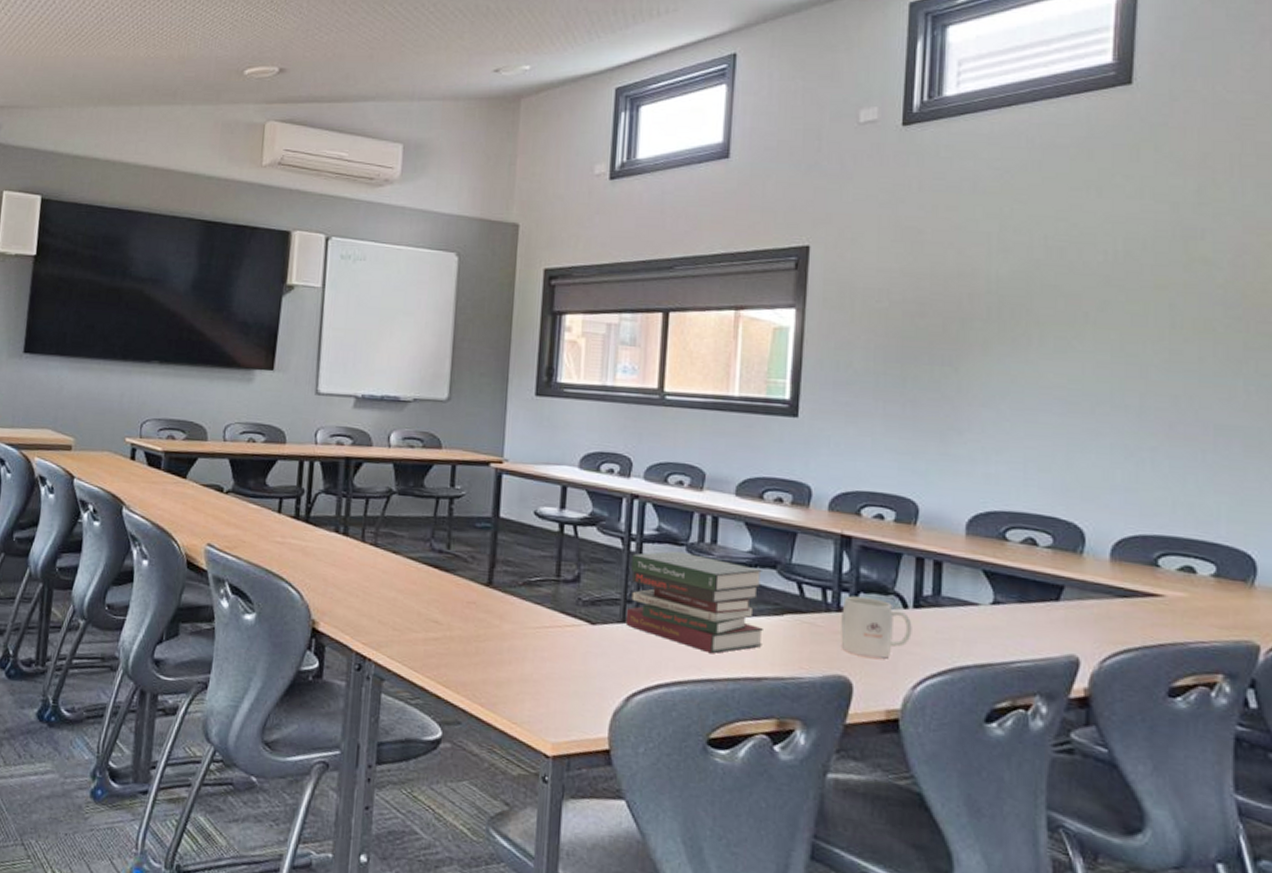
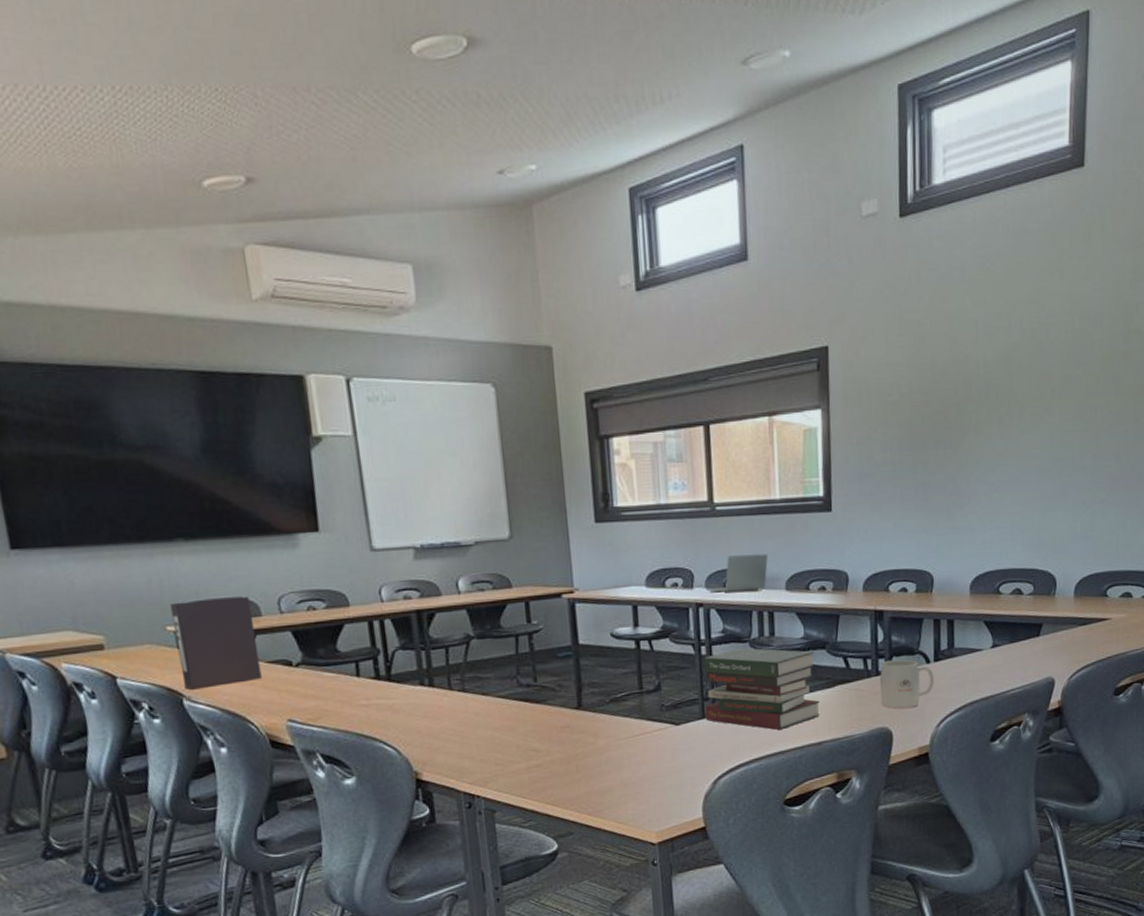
binder: none [127,417,201,501] -> present [169,596,262,691]
laptop: none [644,449,718,491] -> present [706,553,768,593]

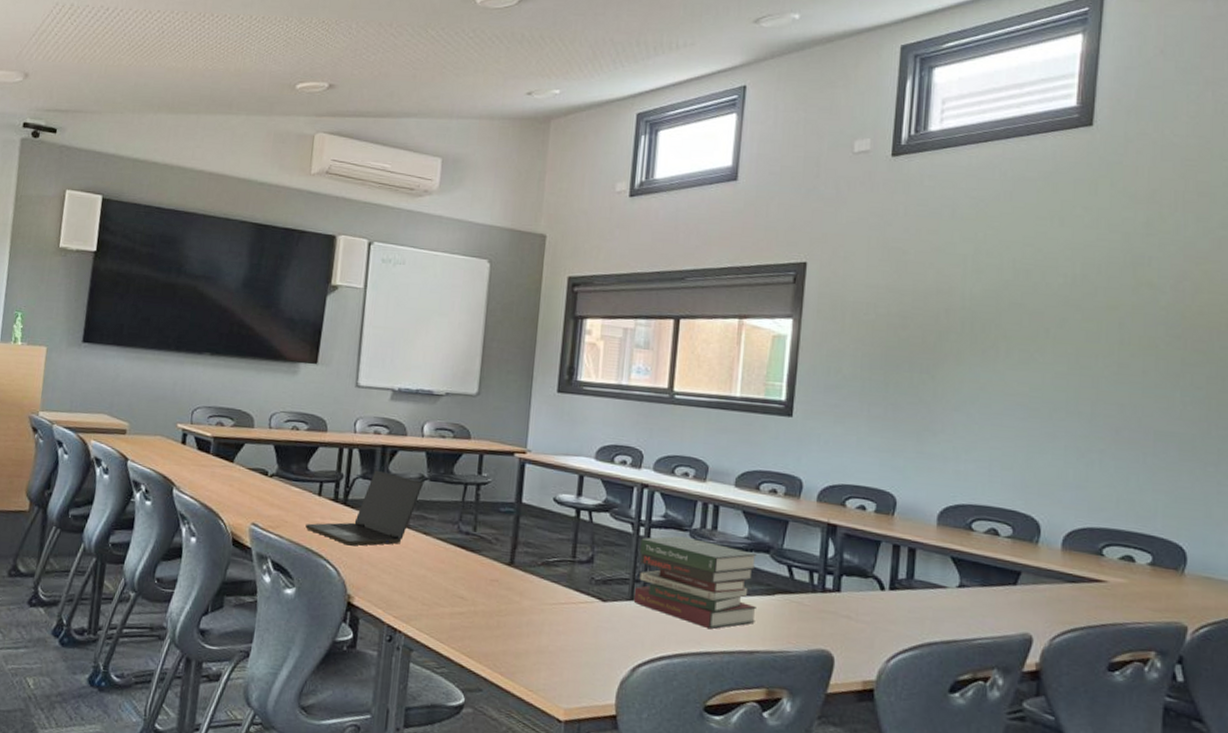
binder: present [169,596,262,691] -> none [178,404,248,483]
laptop: none [350,638,471,722] -> present [305,470,423,546]
laptop: present [706,553,768,593] -> none [654,443,720,482]
mug: present [880,659,934,710] -> none [824,578,888,636]

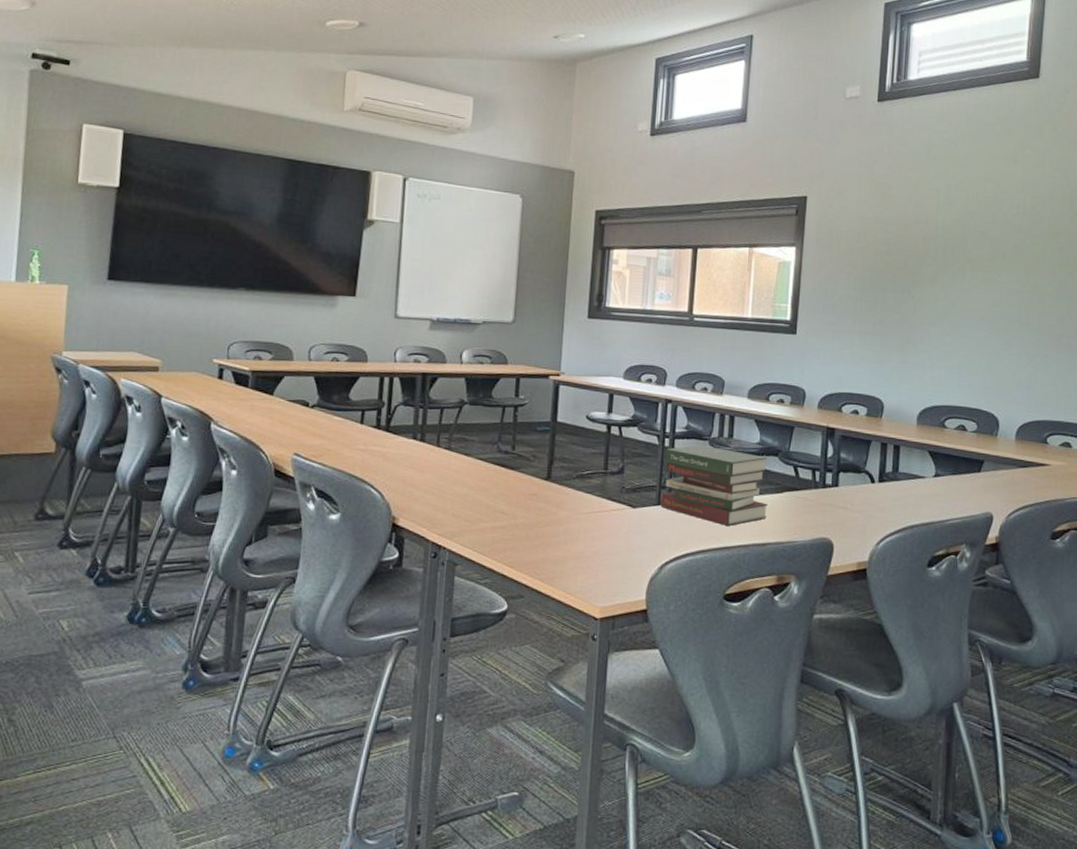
laptop: present [305,470,423,546] -> none [348,396,463,470]

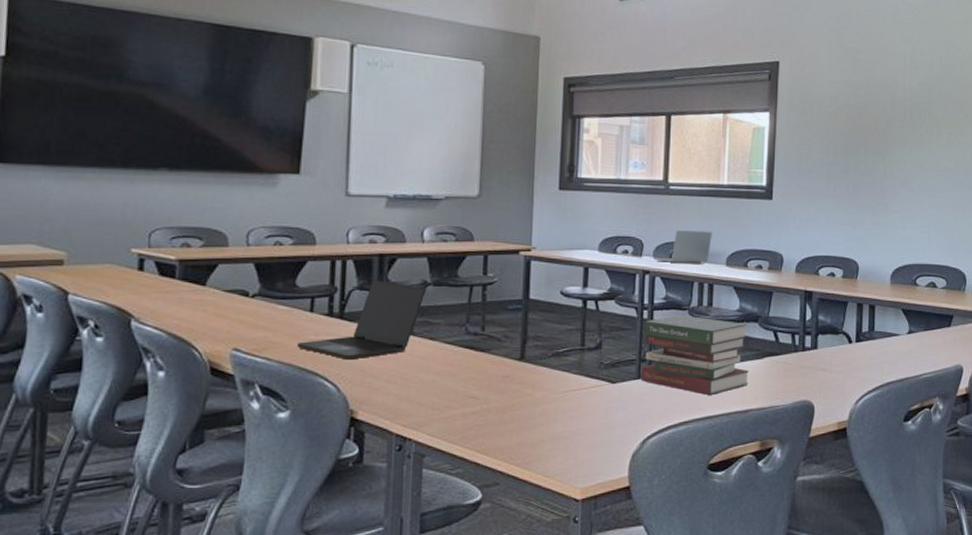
laptop: none [348,396,463,470] -> present [297,280,426,360]
laptop: none [676,361,735,395] -> present [654,230,712,263]

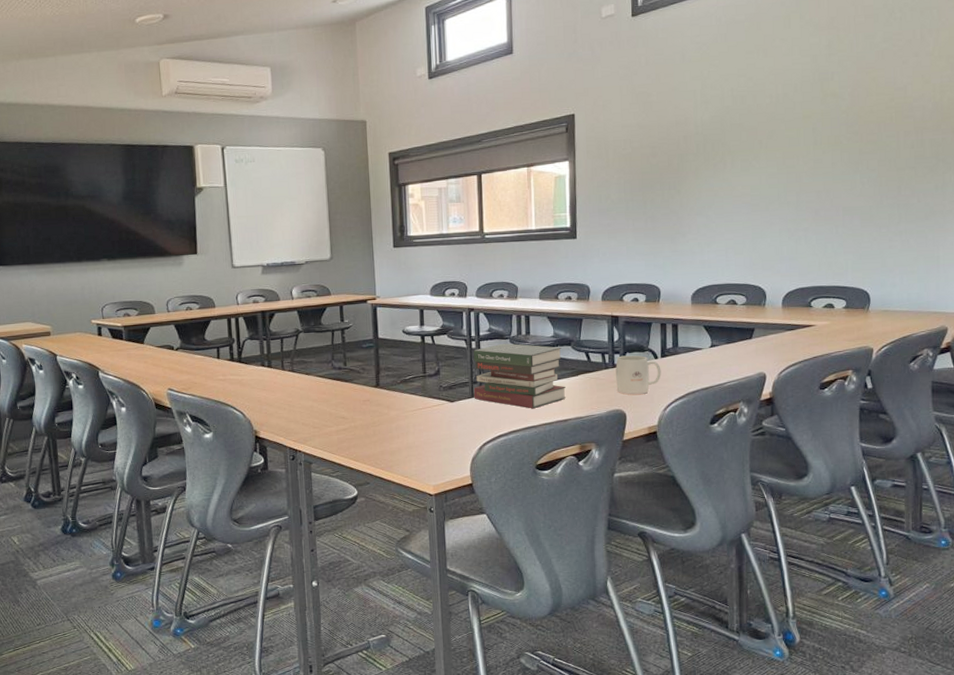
laptop: present [297,280,426,360] -> none [212,331,299,393]
laptop: present [654,230,712,263] -> none [476,271,525,300]
mug: none [805,337,855,385] -> present [615,355,661,396]

